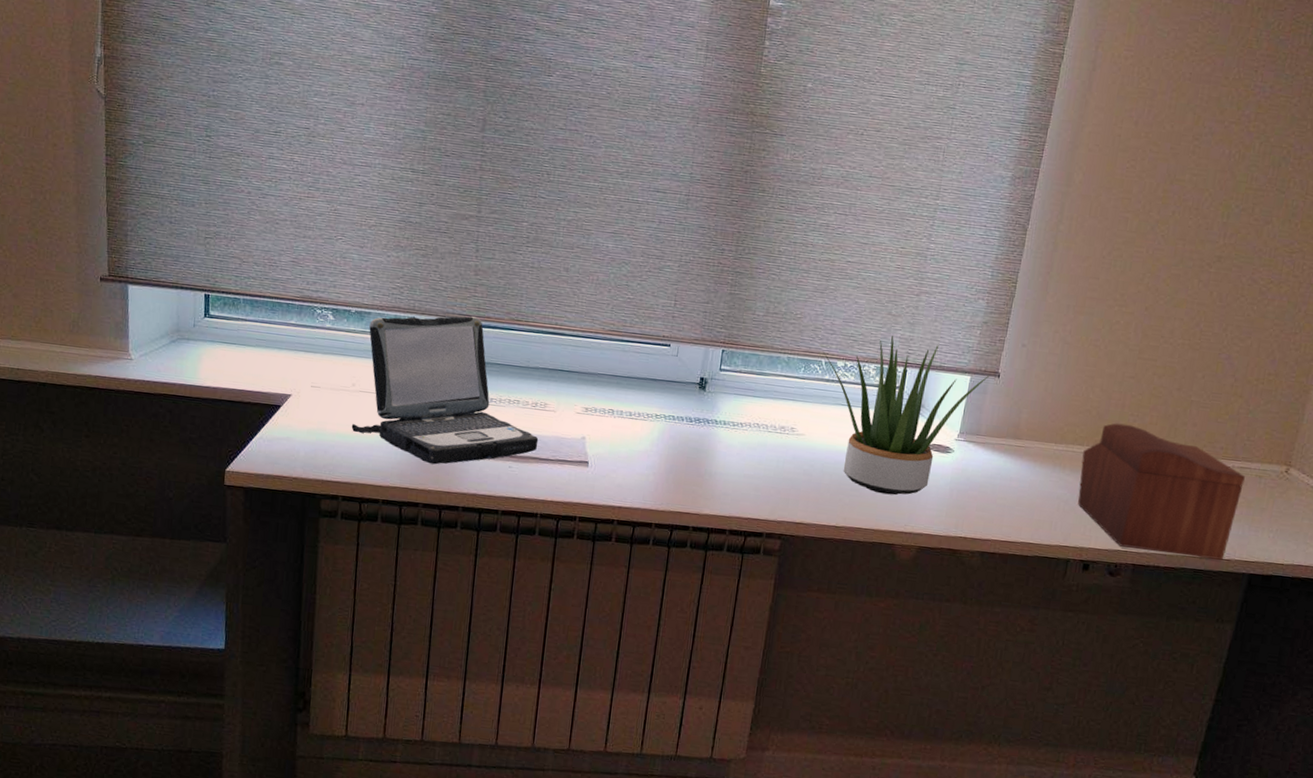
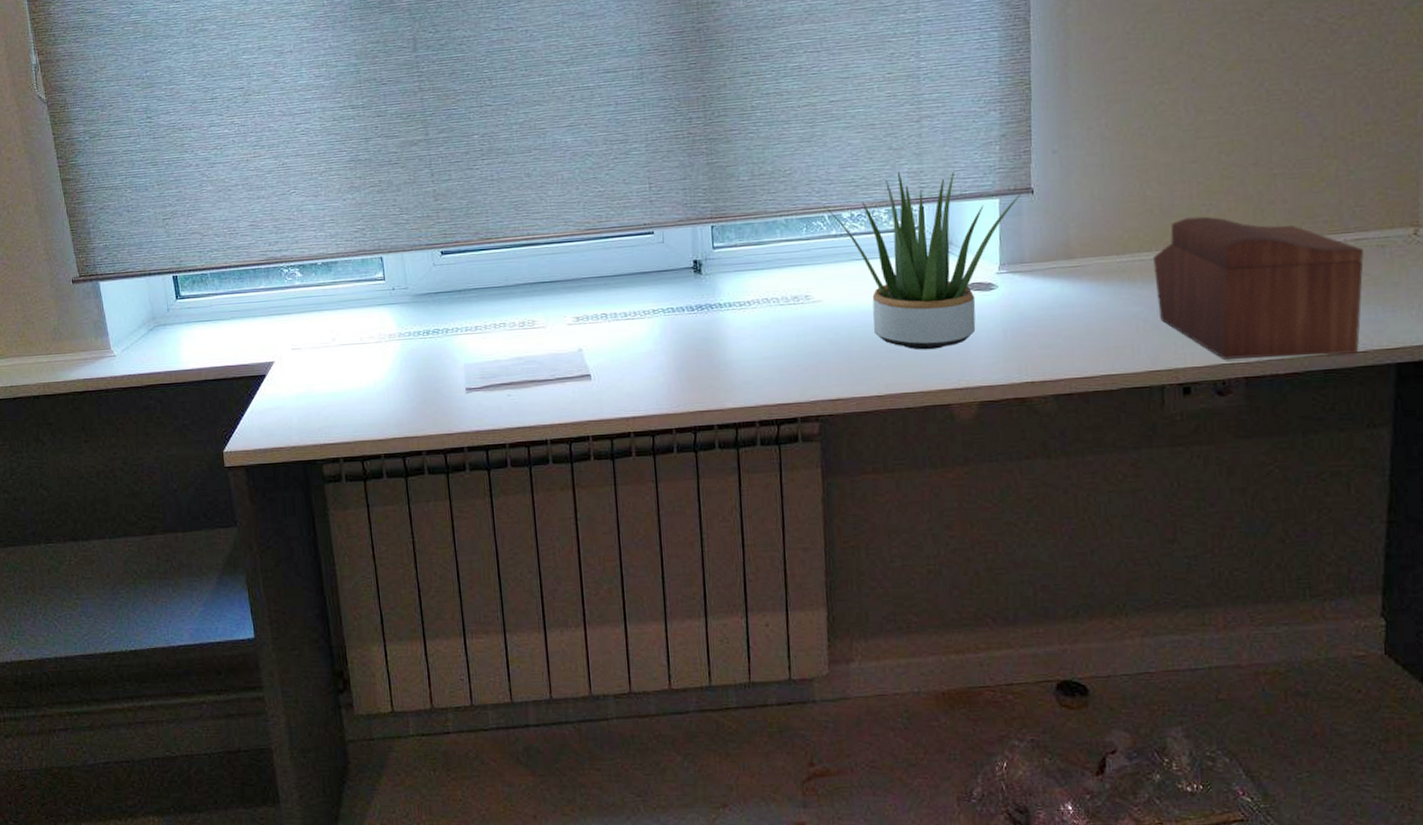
laptop: present [351,316,539,465] -> none [338,244,534,408]

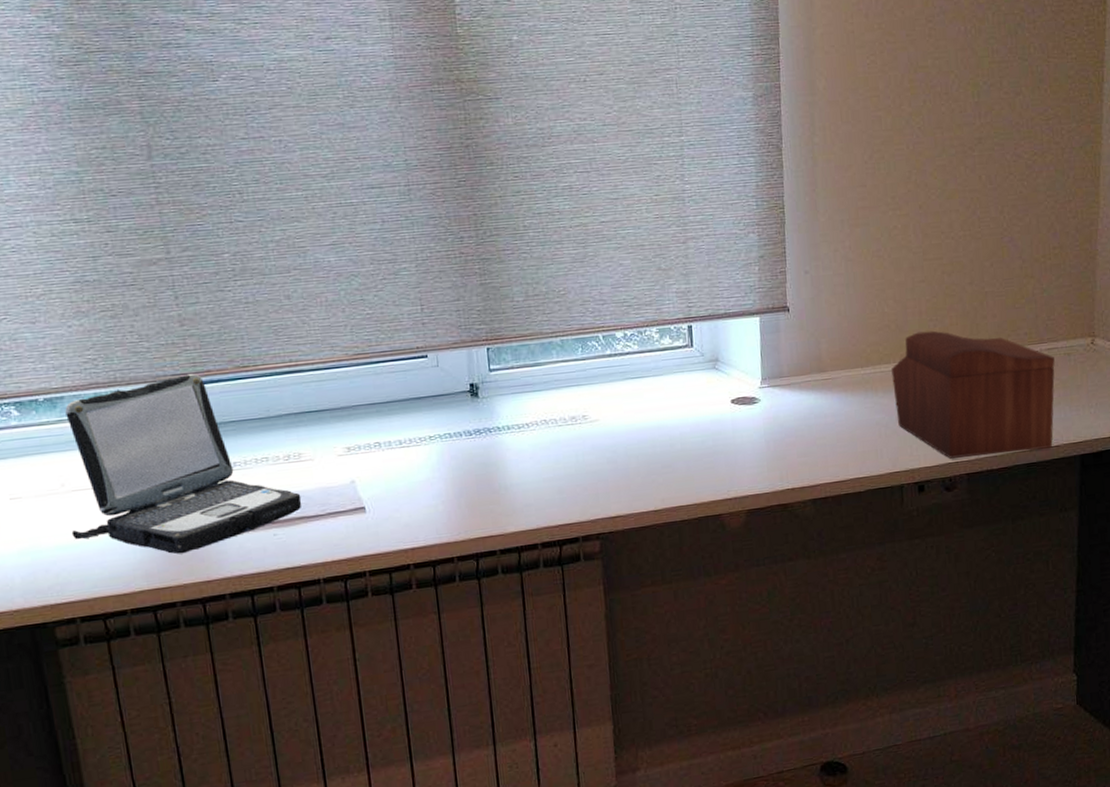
laptop: none [338,244,534,408] -> present [65,374,302,555]
potted plant: present [824,172,1022,350] -> none [598,291,779,464]

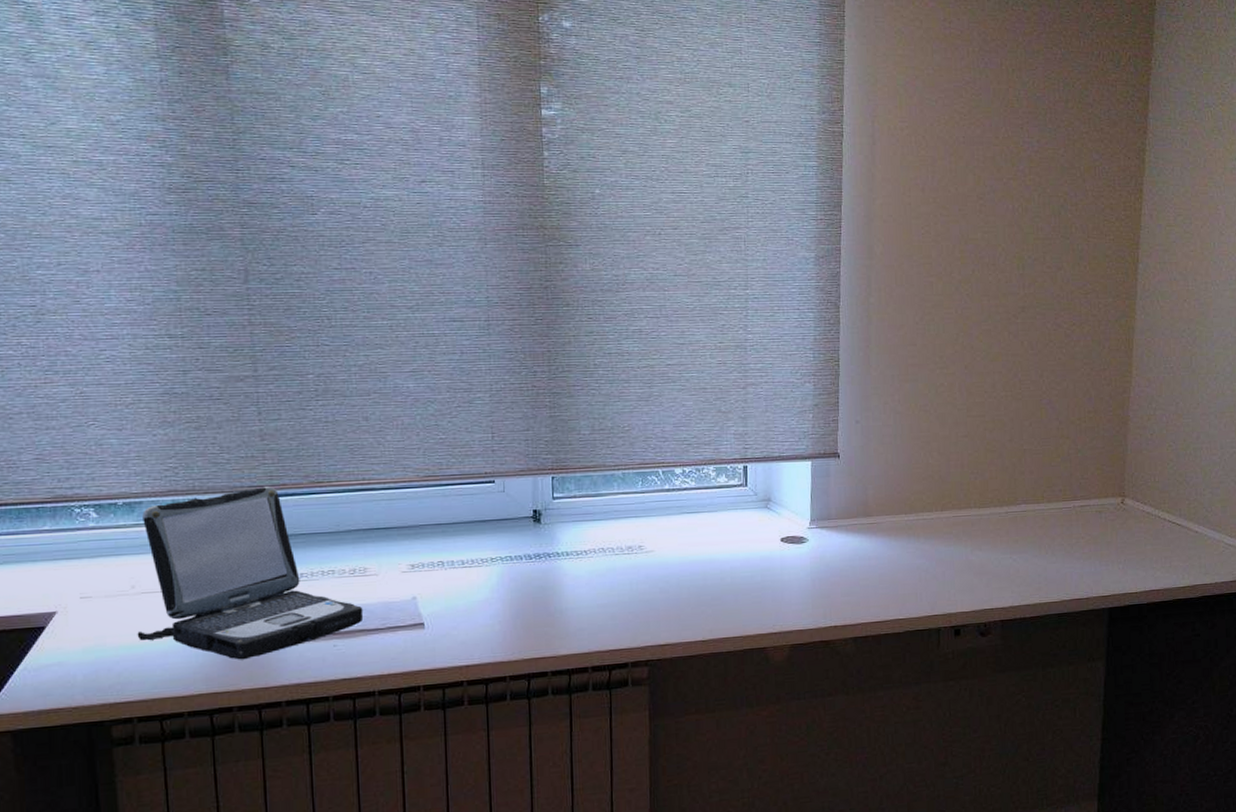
sewing box: present [891,330,1055,459] -> none [933,483,1087,605]

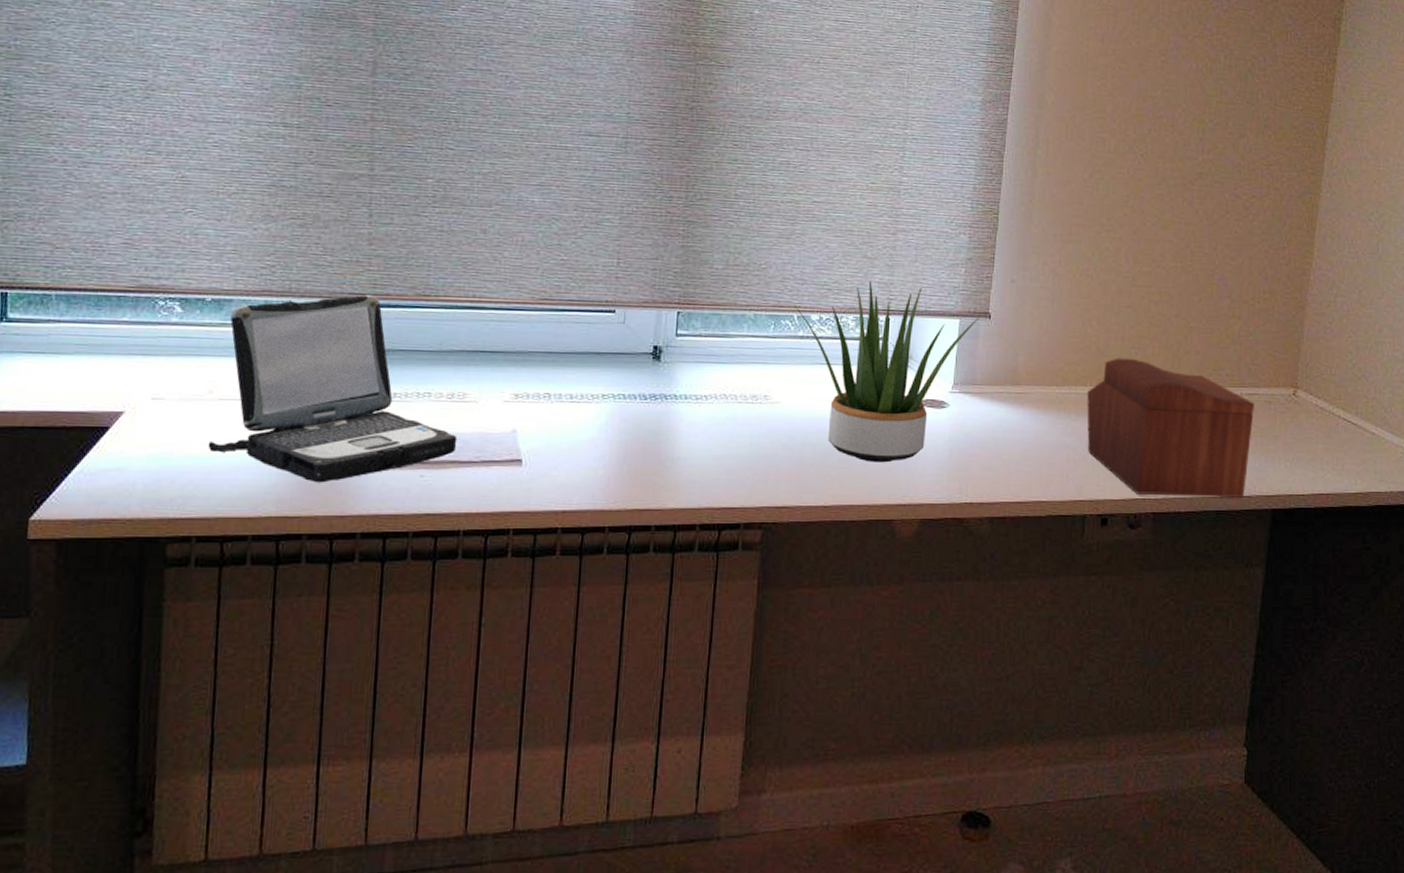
potted plant: none [659,433,830,598] -> present [795,281,980,463]
sewing box: none [933,483,1087,605] -> present [1087,358,1254,497]

